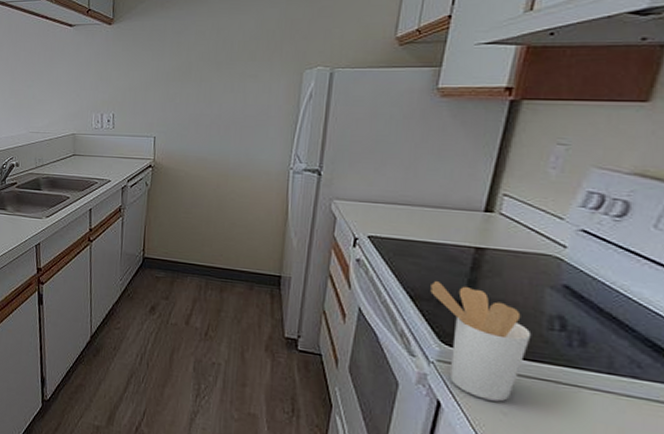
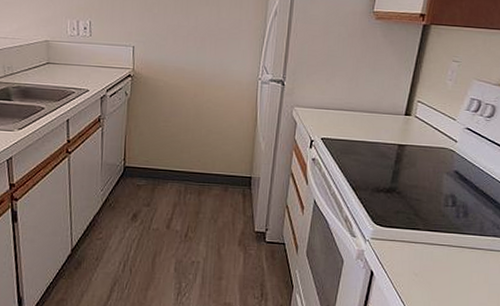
utensil holder: present [430,281,532,402] -> none [367,174,434,266]

